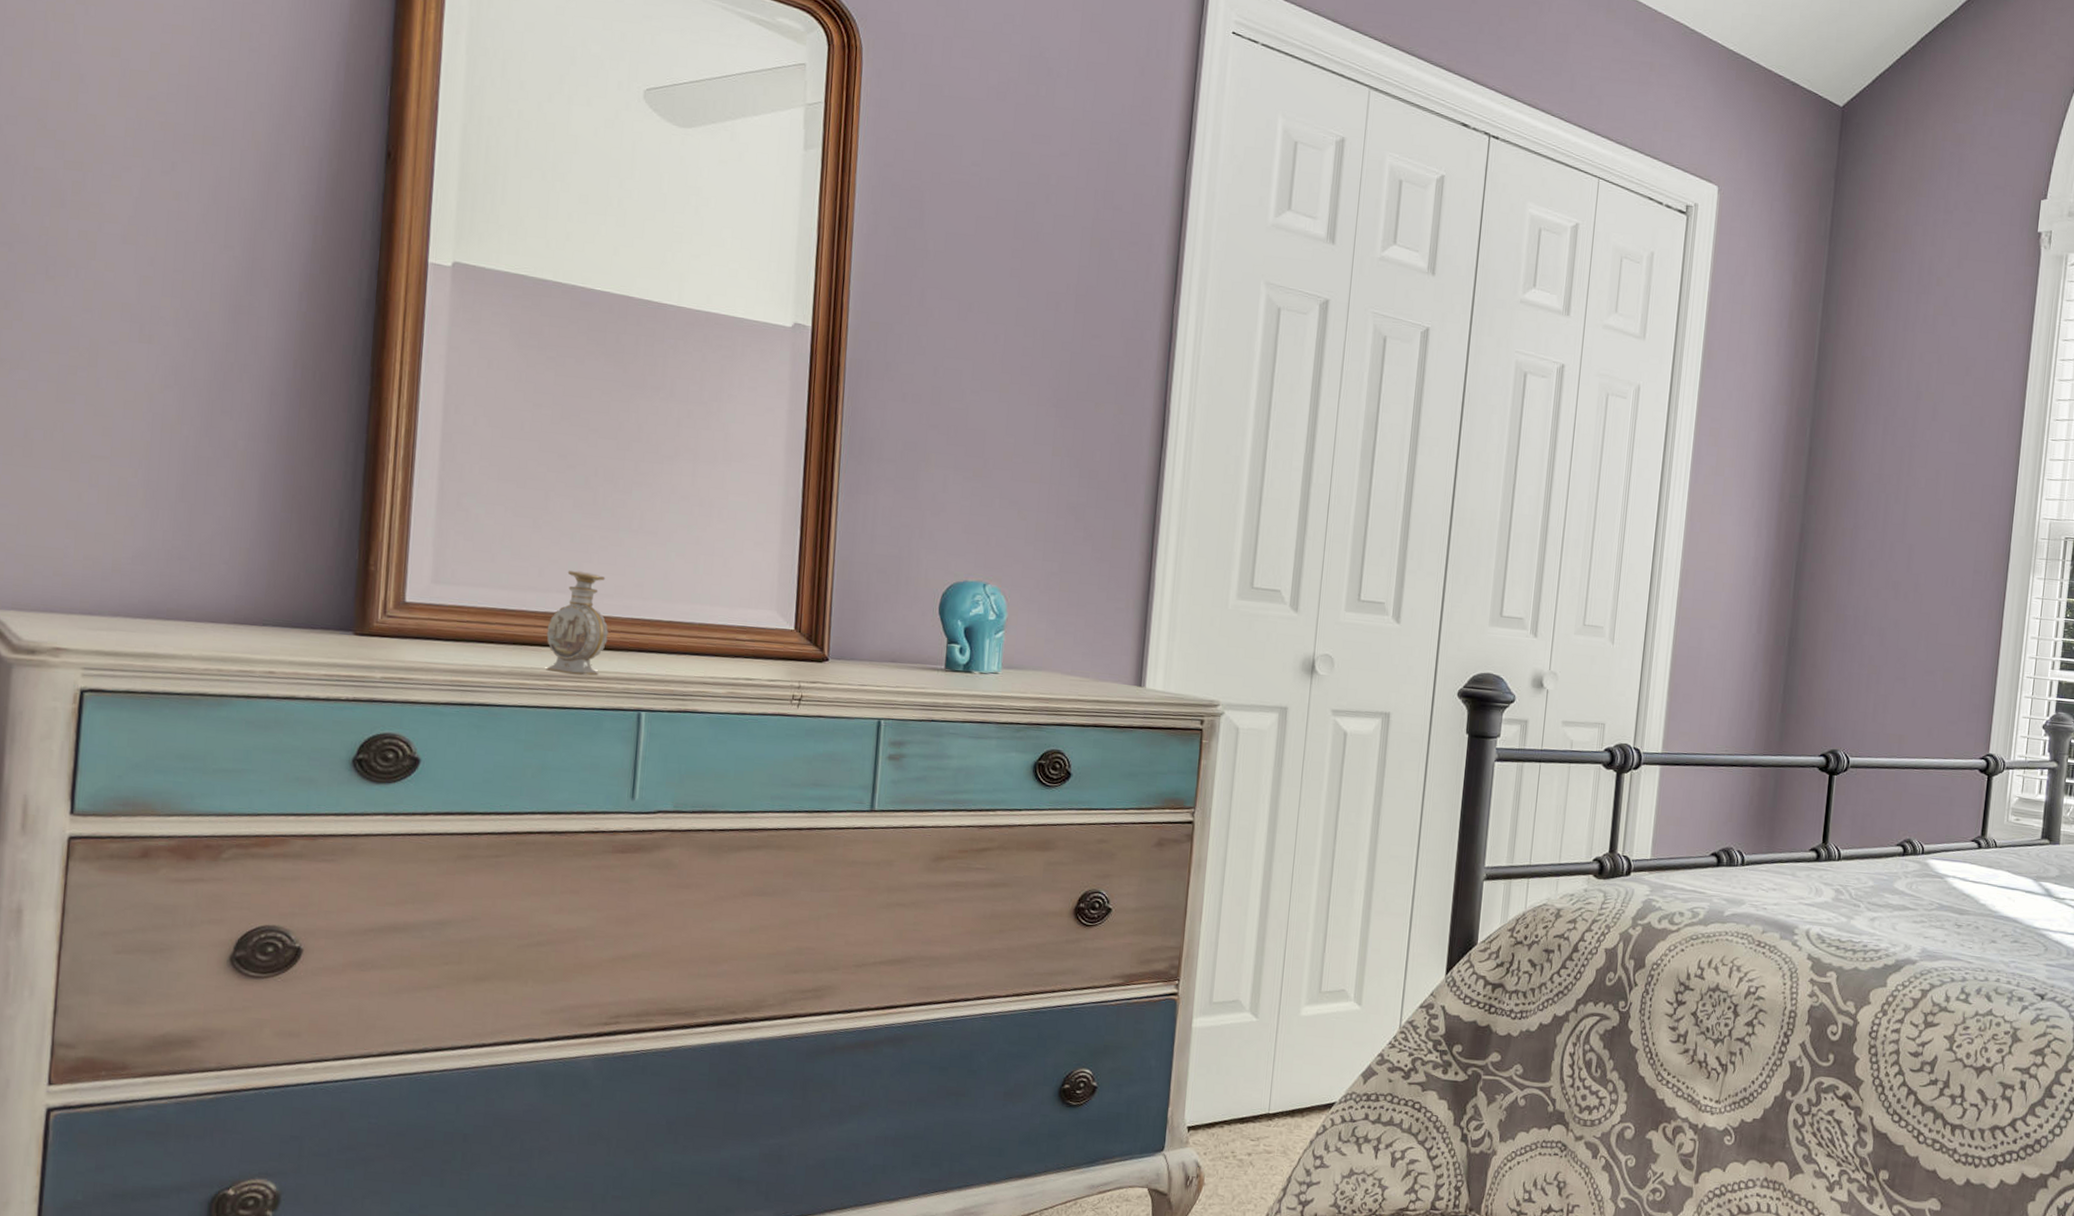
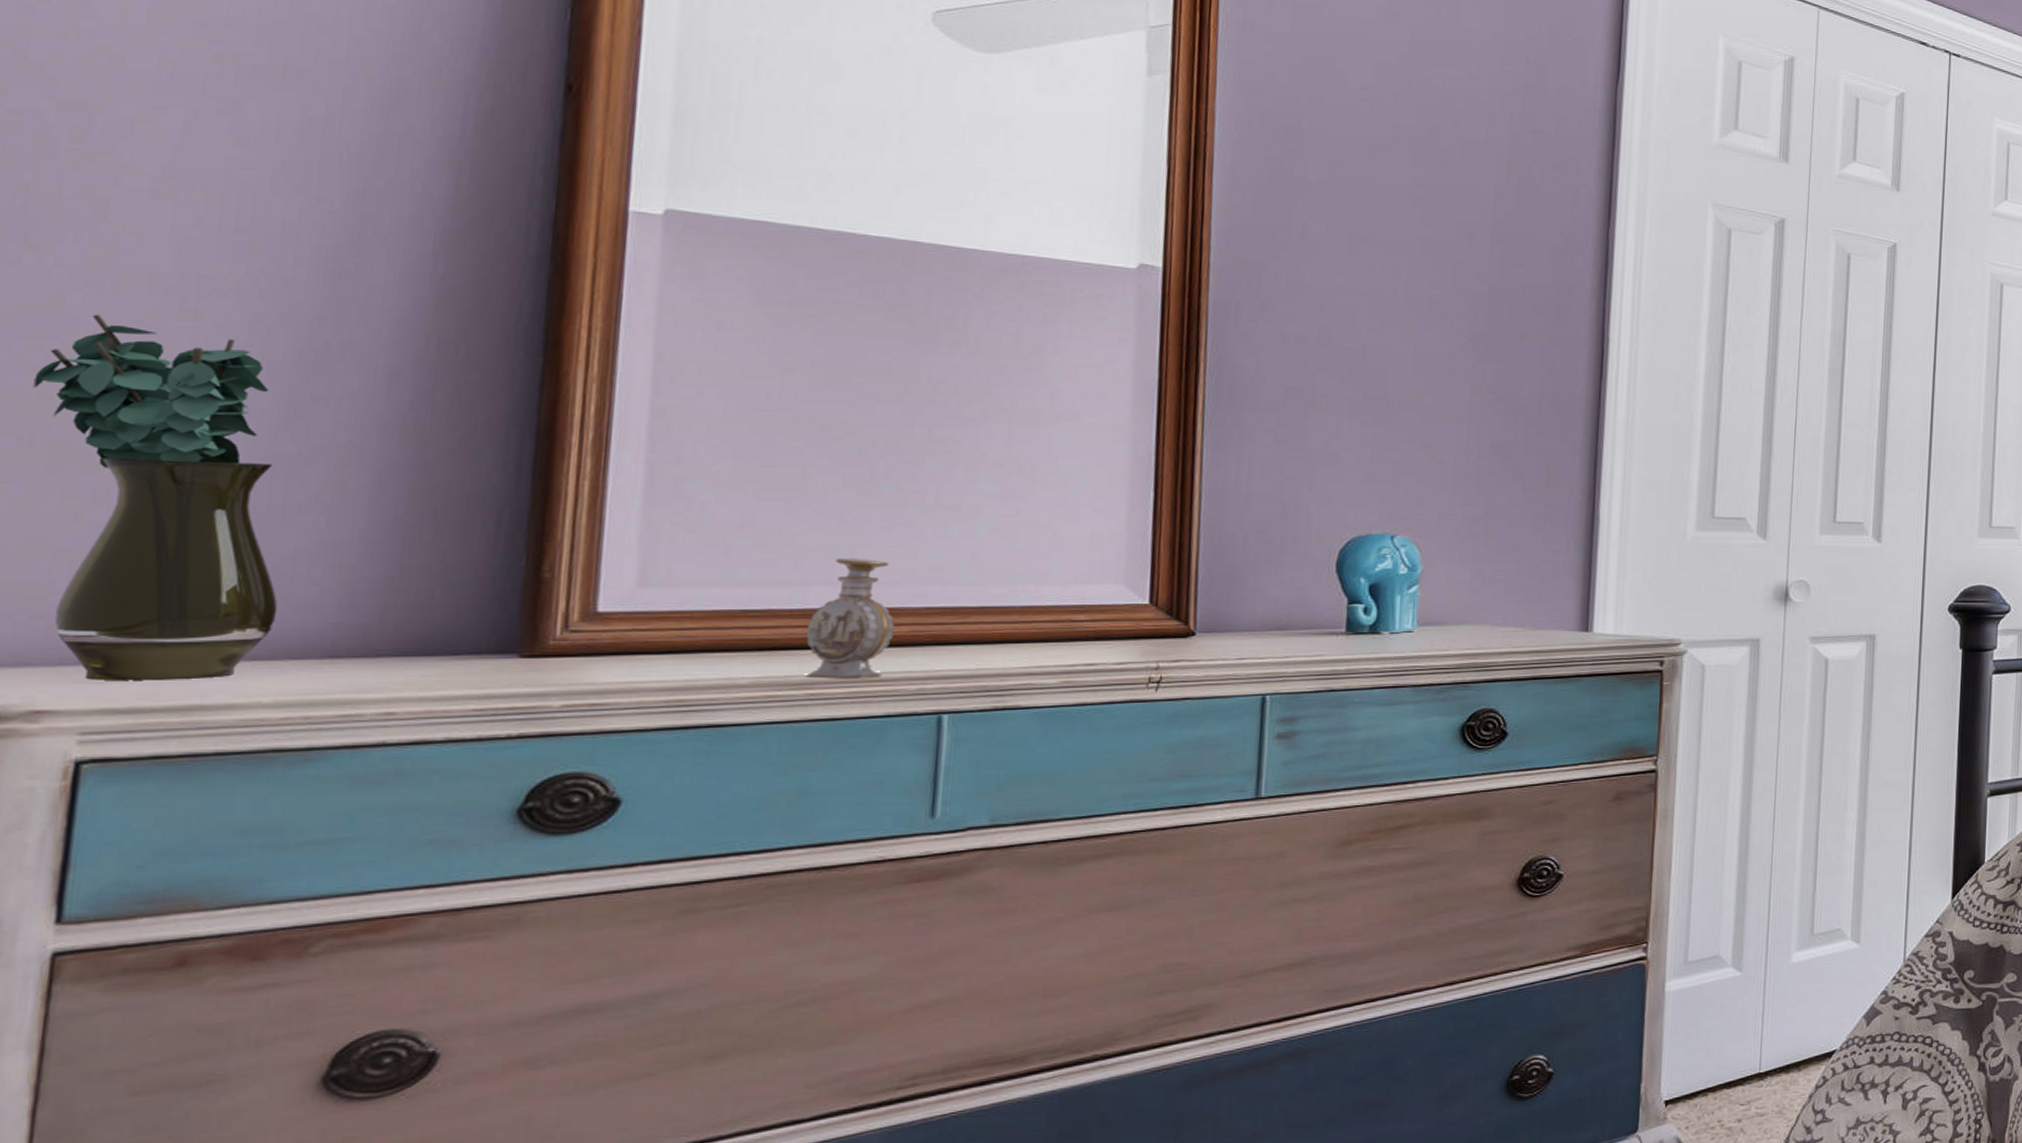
vase: none [53,335,202,633] -> present [33,314,278,680]

